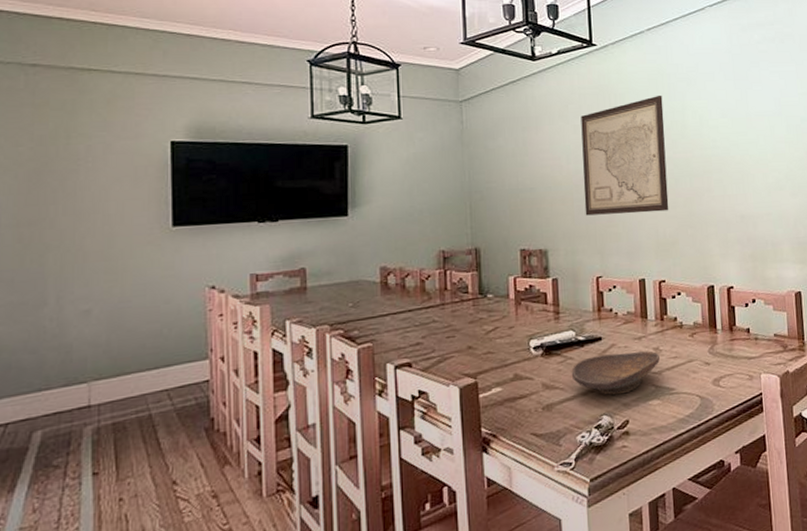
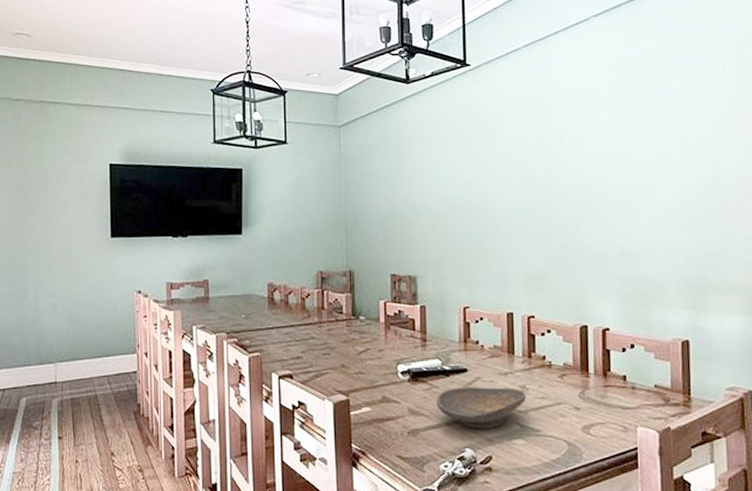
wall art: present [581,95,669,216] -> none [452,117,541,244]

